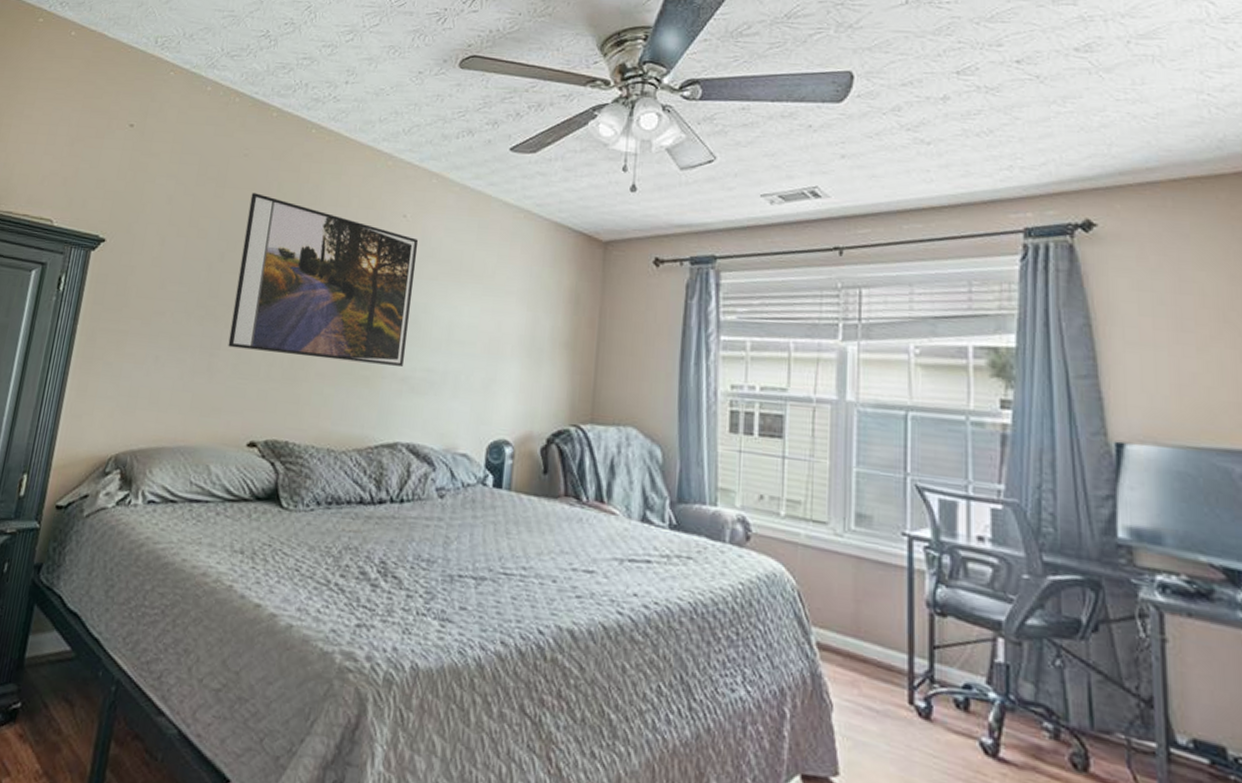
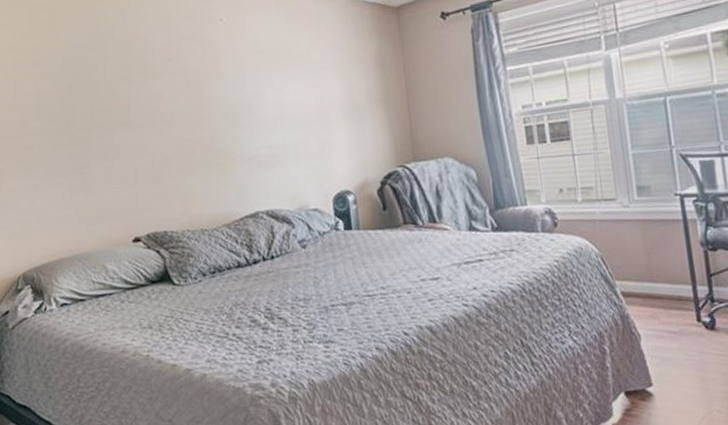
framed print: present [228,193,419,366] -> none [82,26,248,164]

